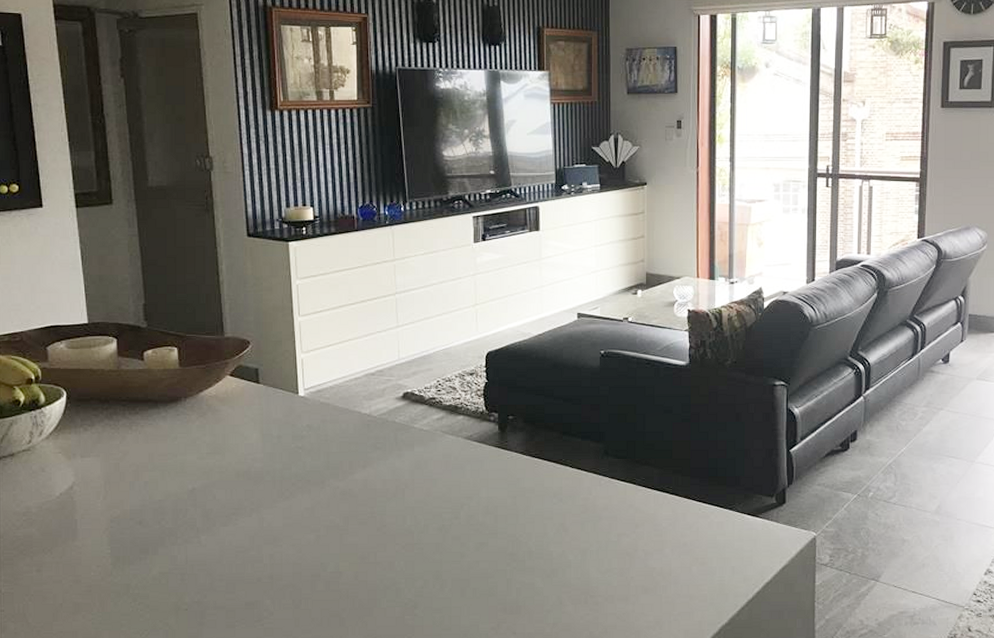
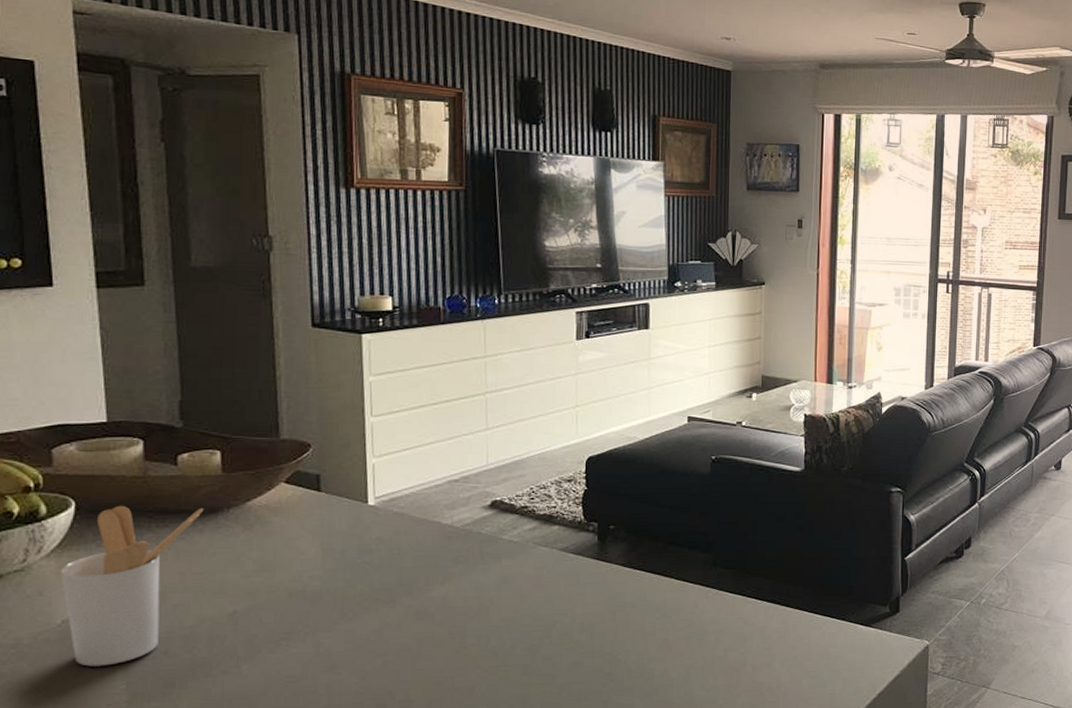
utensil holder: none [58,395,165,533] -> present [61,505,203,667]

